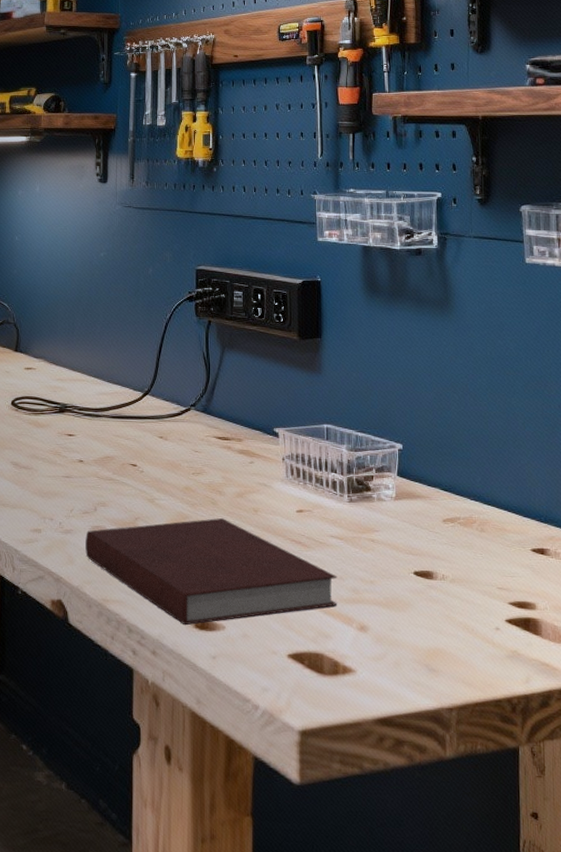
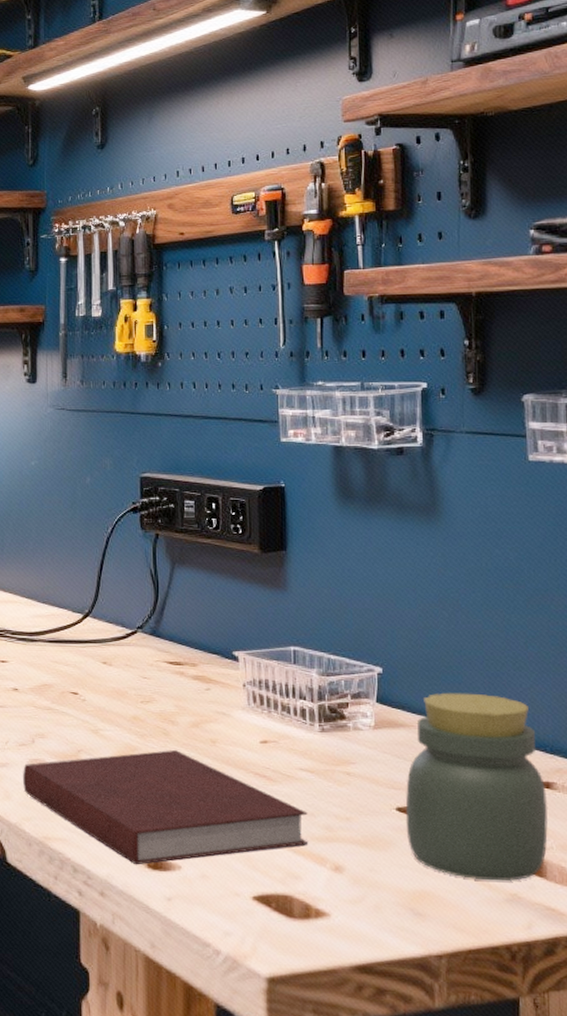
jar: none [421,467,543,639] -> present [405,692,549,881]

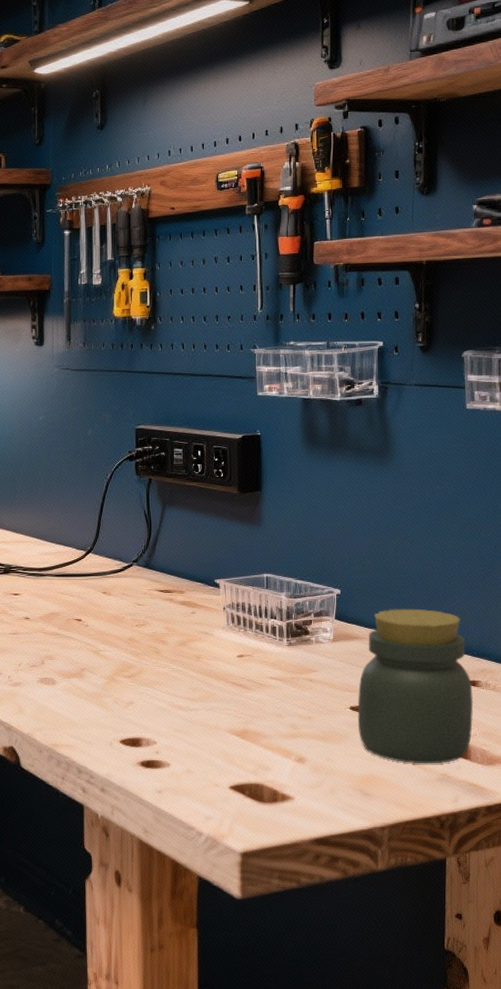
notebook: present [23,750,309,865] -> none [34,666,277,765]

